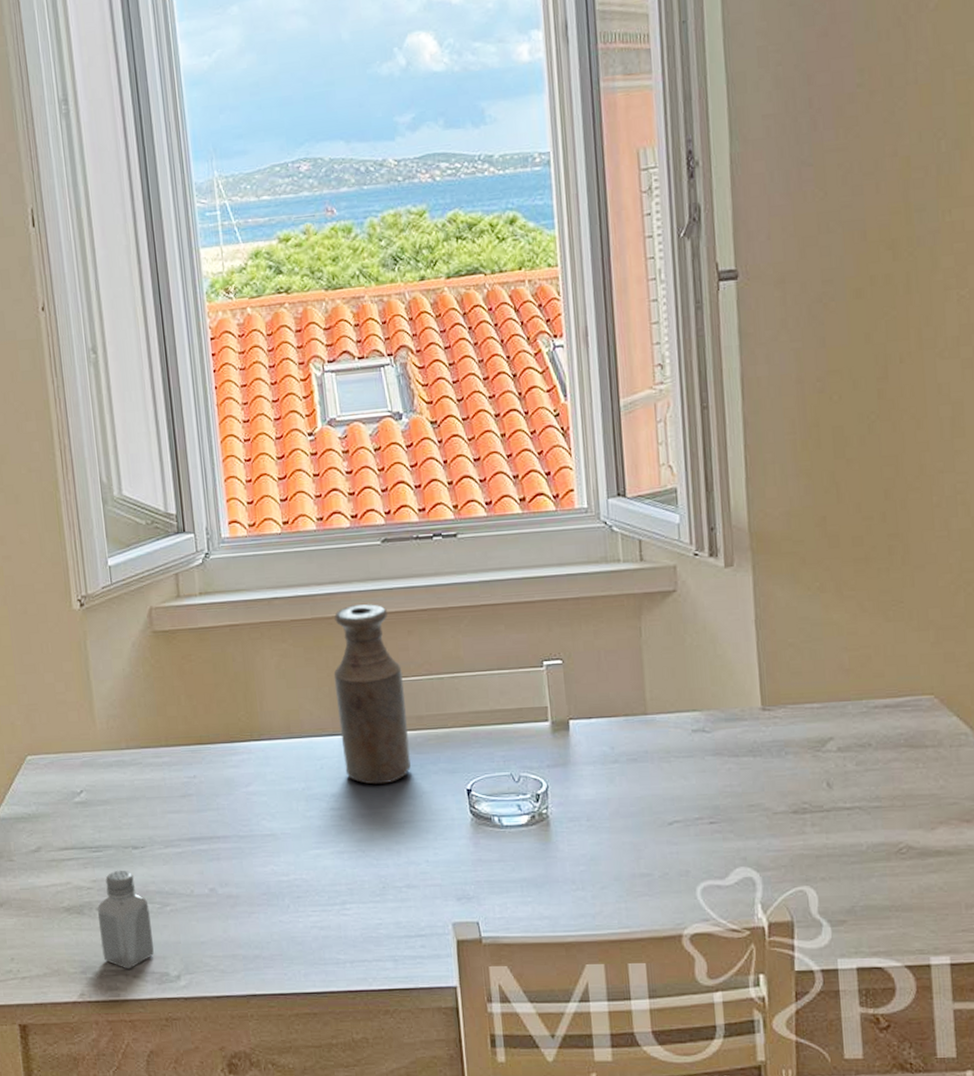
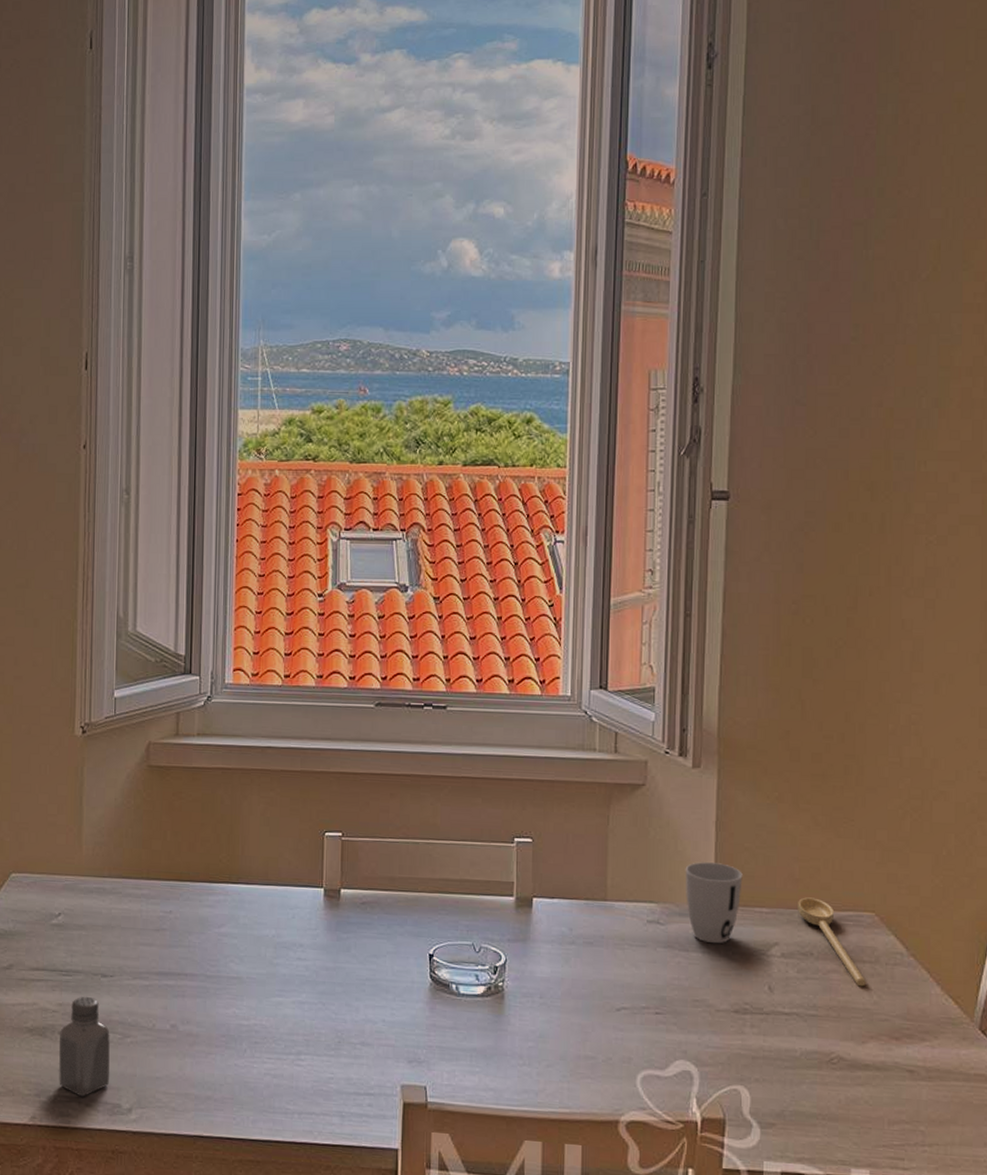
bottle: present [333,604,411,785] -> none [315,763,380,940]
cup: none [727,662,790,746] -> present [685,862,743,944]
spoon: none [850,687,930,773] -> present [798,897,866,987]

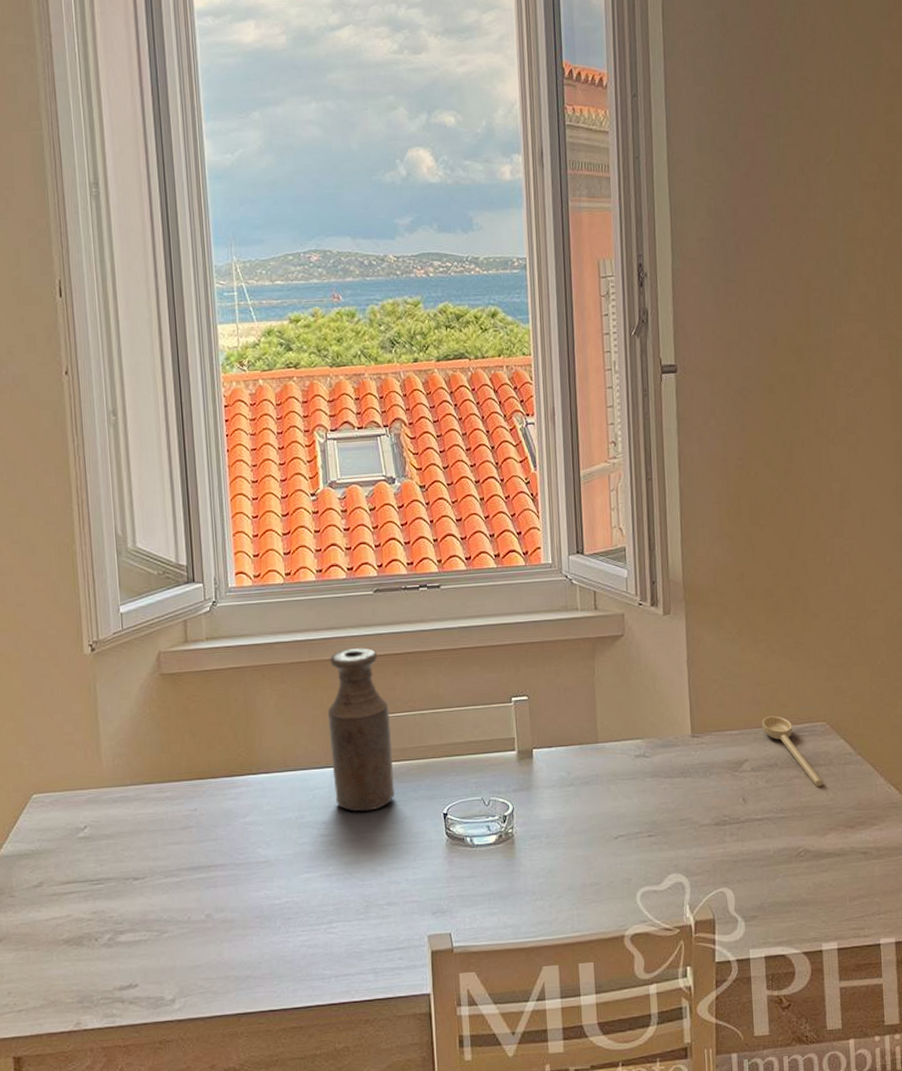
saltshaker: present [59,996,110,1097] -> none [97,900,150,996]
bottle: none [315,763,380,940] -> present [327,648,394,812]
cup: present [685,862,743,944] -> none [664,696,714,768]

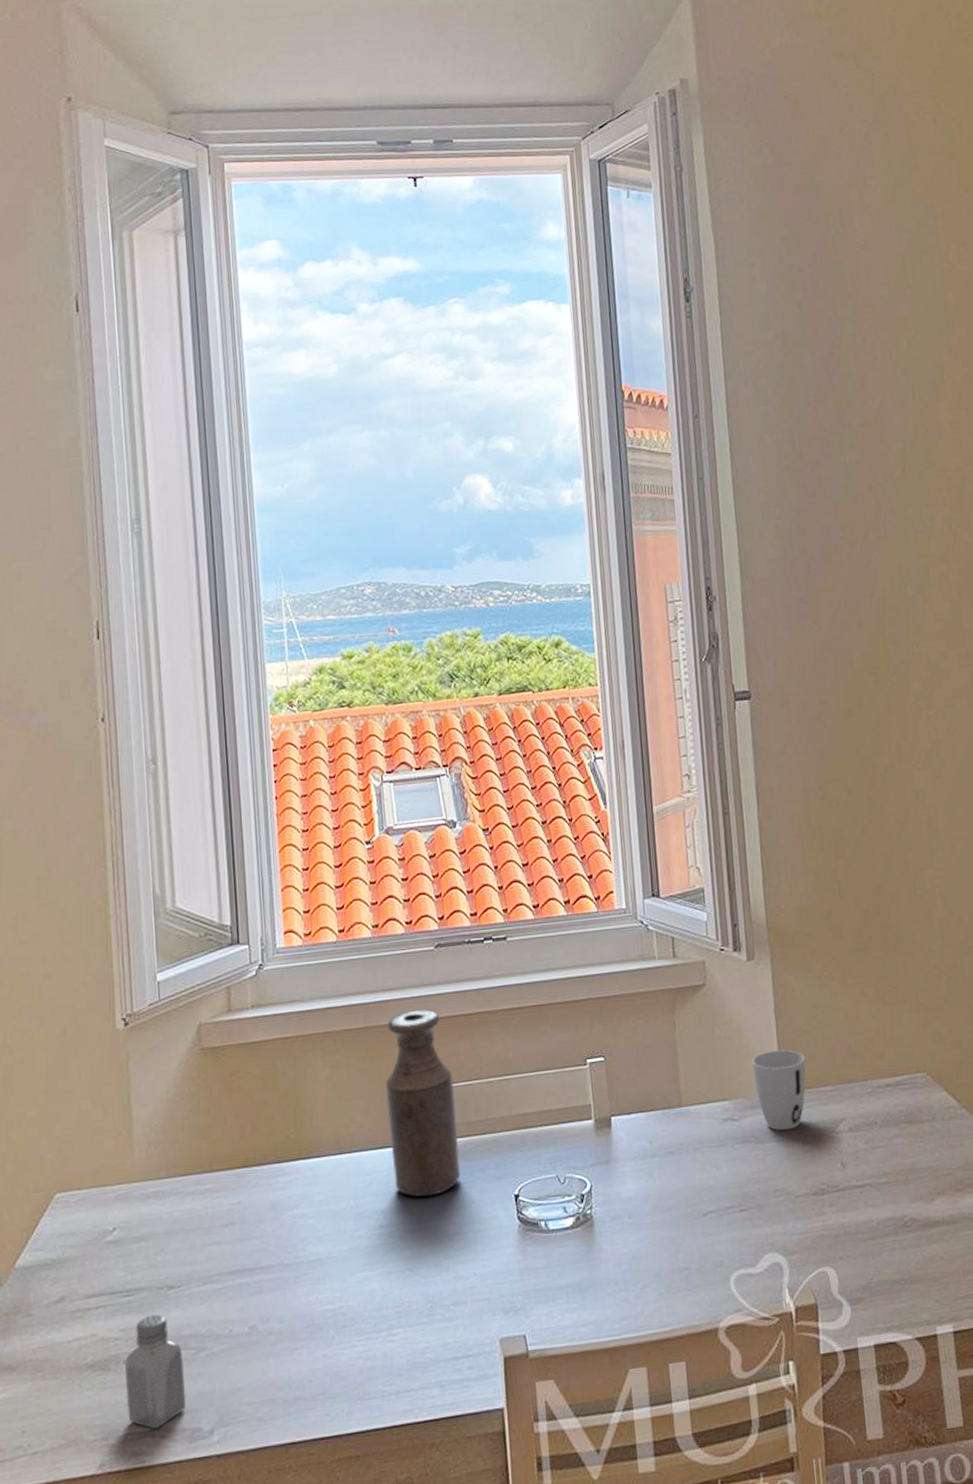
saltshaker: none [97,900,150,996] -> present [125,1314,186,1430]
cup: none [664,696,714,768] -> present [751,1049,806,1131]
spoon: present [762,716,823,787] -> none [857,1068,927,1147]

